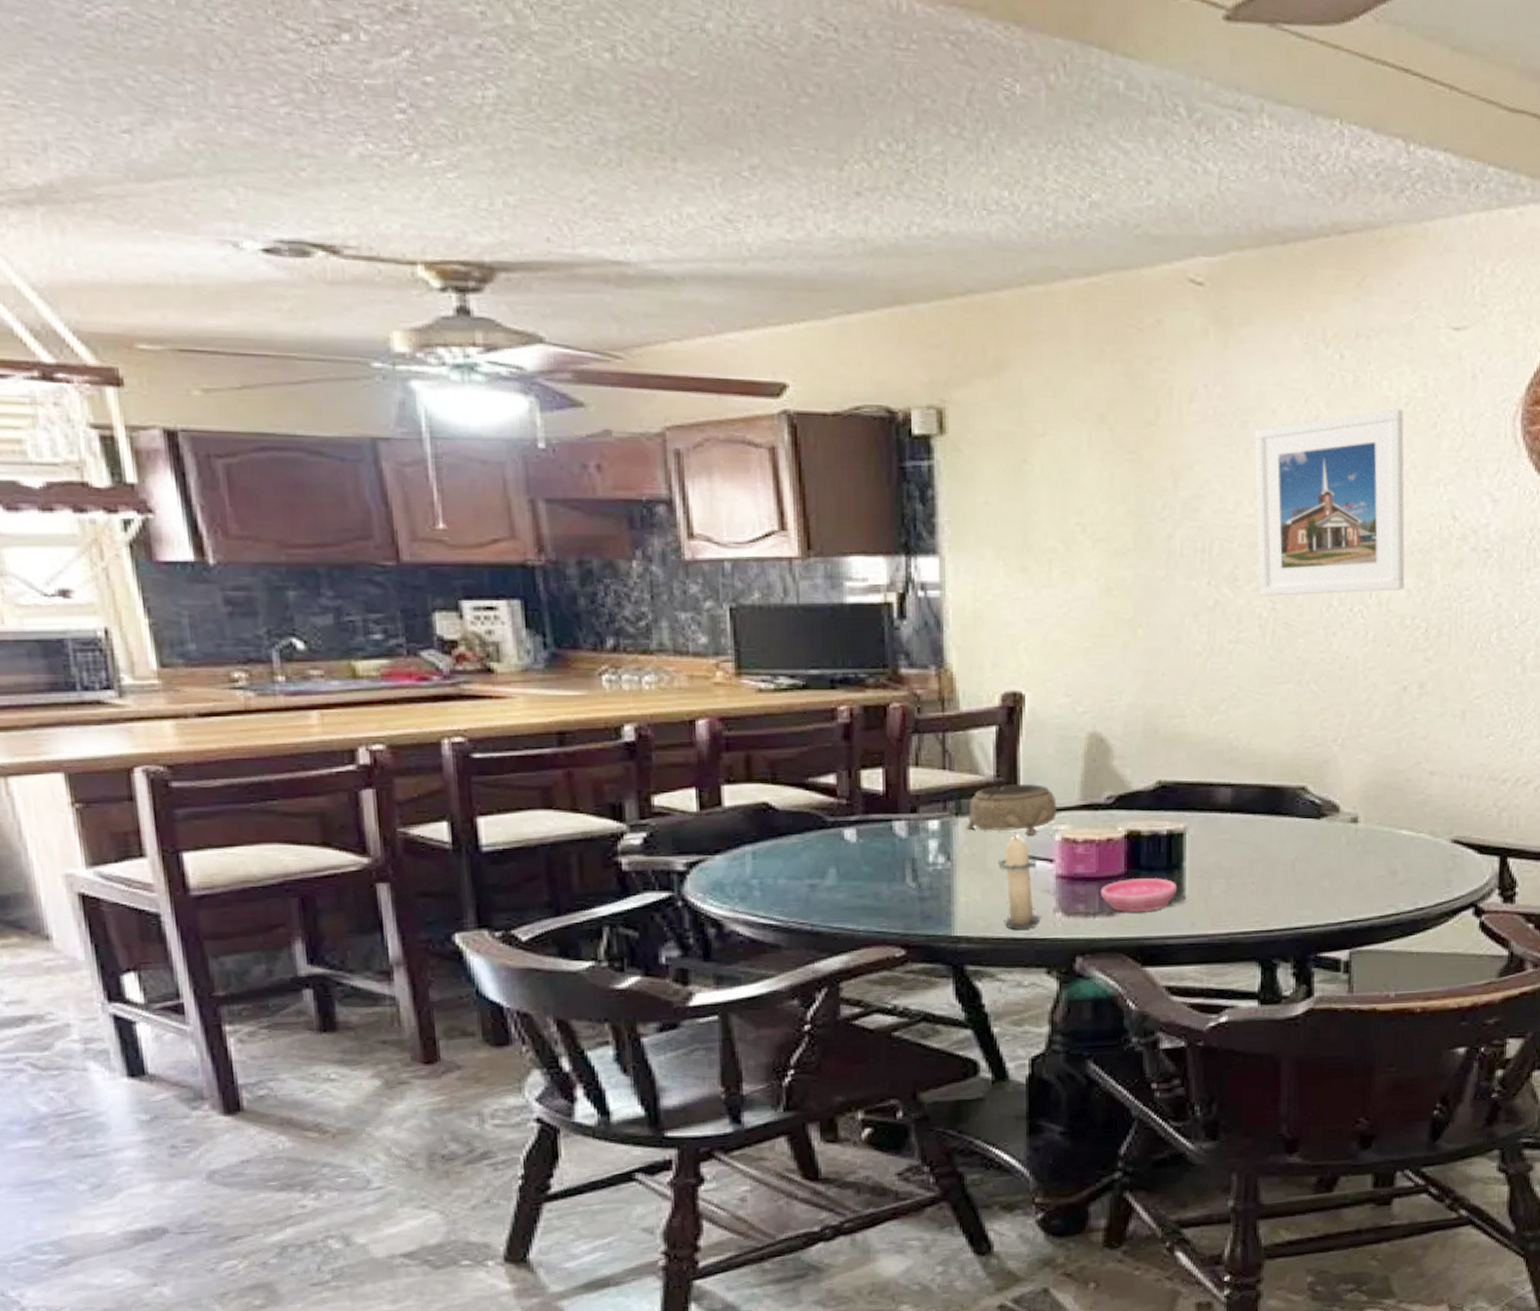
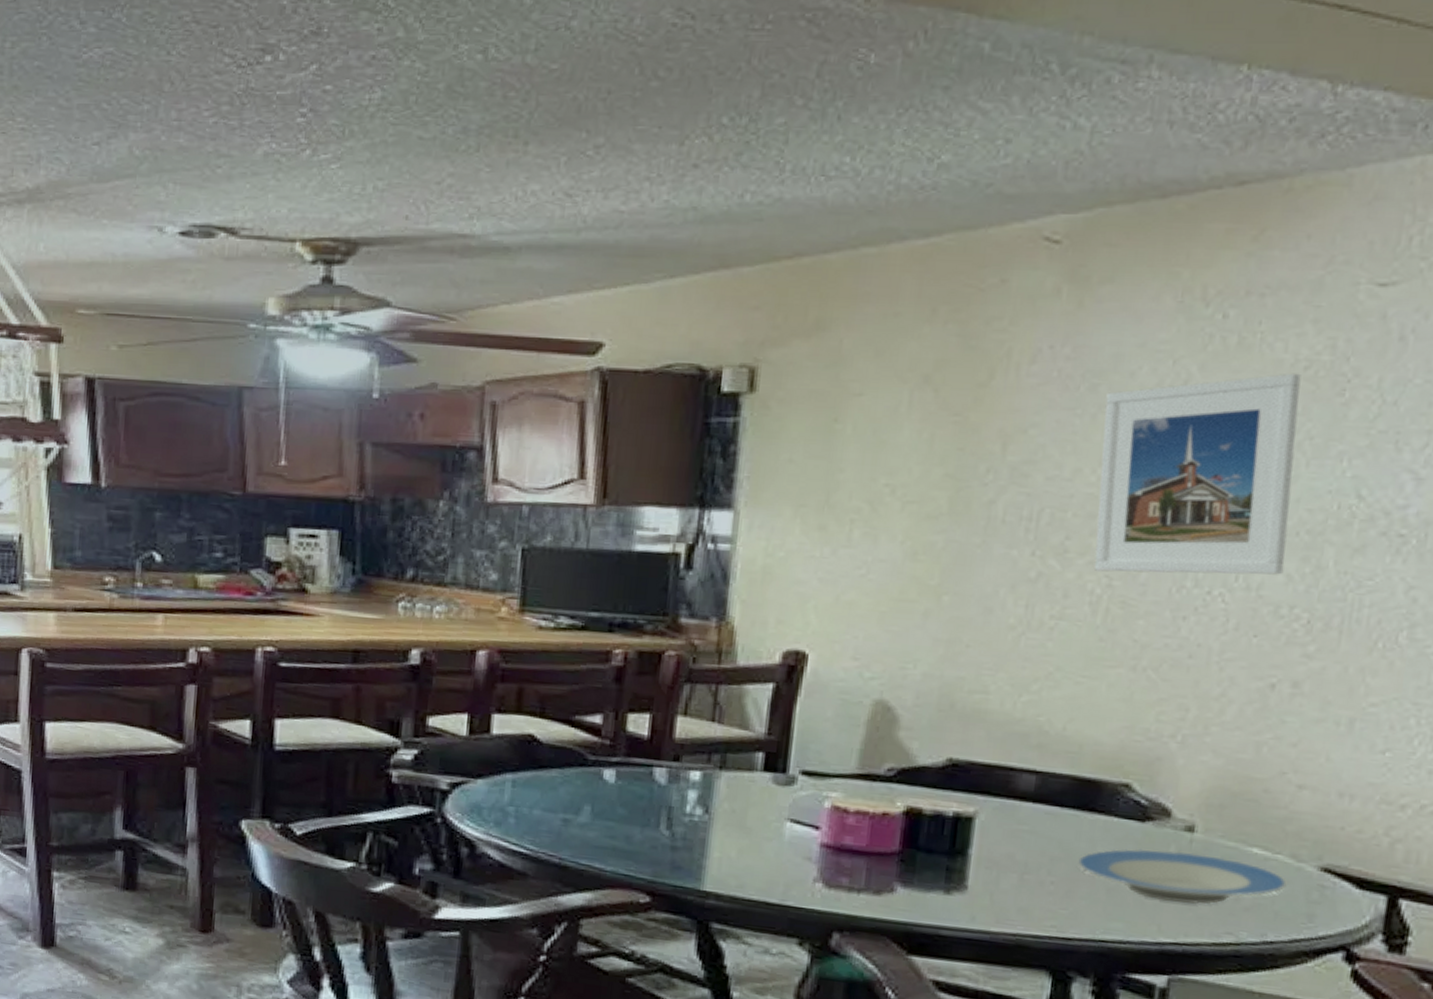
decorative bowl: present [966,783,1057,835] -> none [728,743,830,799]
candle: present [997,831,1041,929] -> none [757,792,802,895]
saucer: present [1100,878,1177,913] -> none [868,858,959,897]
plate: none [1272,840,1429,886] -> present [1078,848,1287,905]

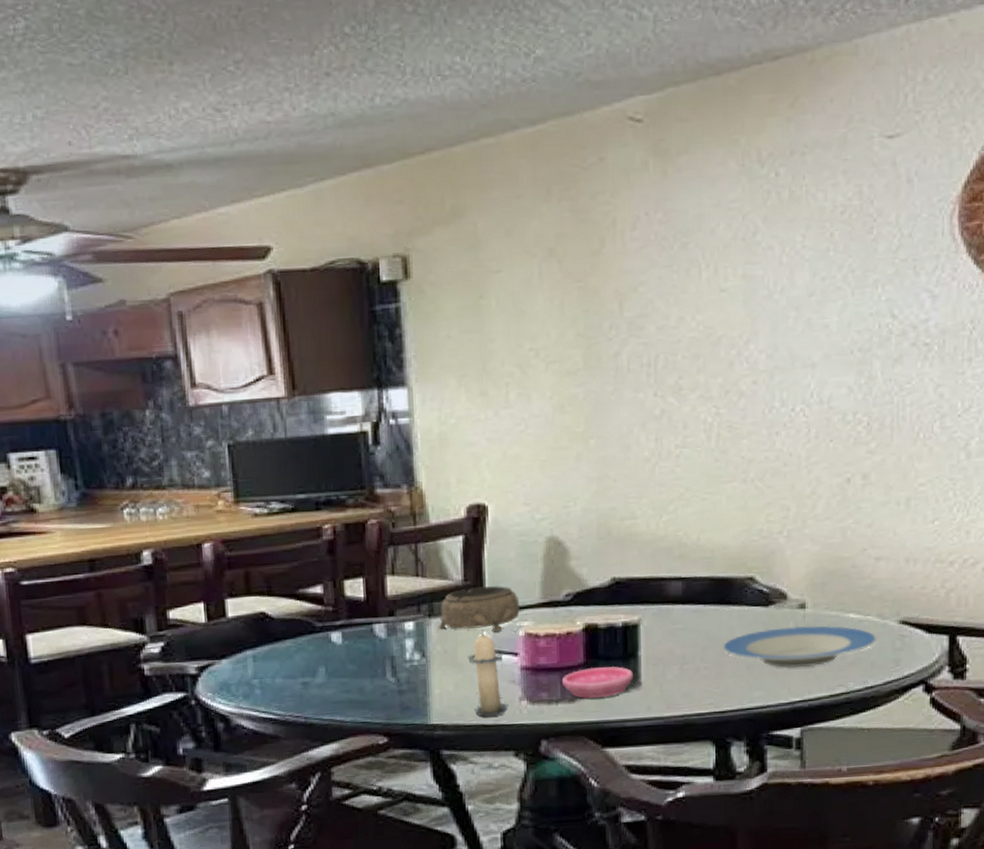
decorative bowl: none [728,743,830,799] -> present [438,586,520,632]
candle: none [757,792,802,895] -> present [467,629,508,717]
saucer: none [868,858,959,897] -> present [561,666,633,700]
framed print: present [1093,373,1301,575] -> none [695,217,845,403]

